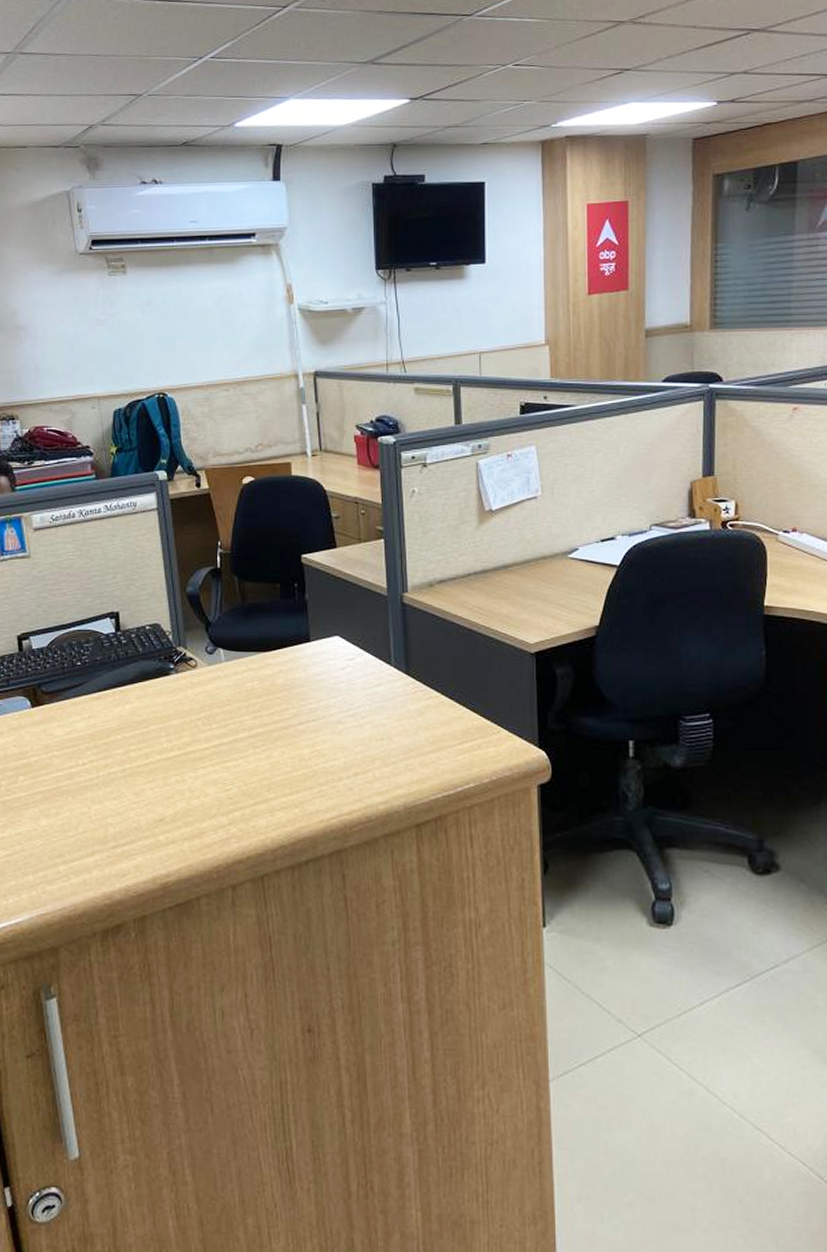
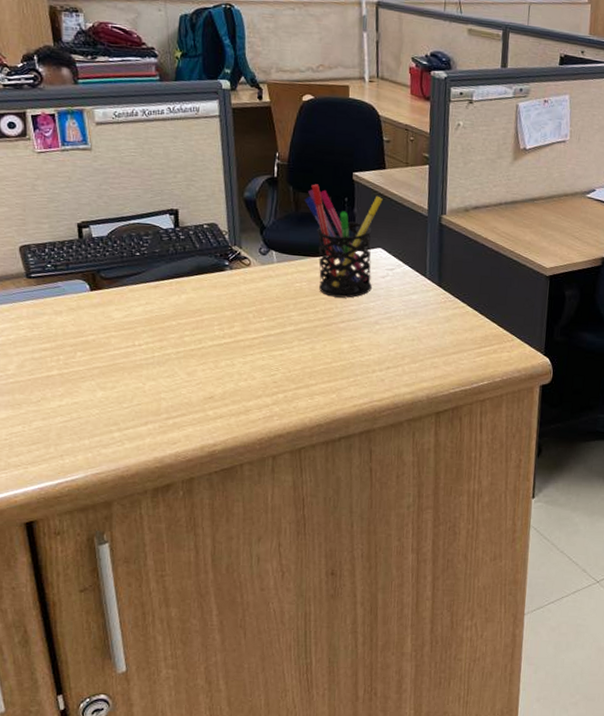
pen holder: none [250,571,336,696] -> present [304,184,383,298]

